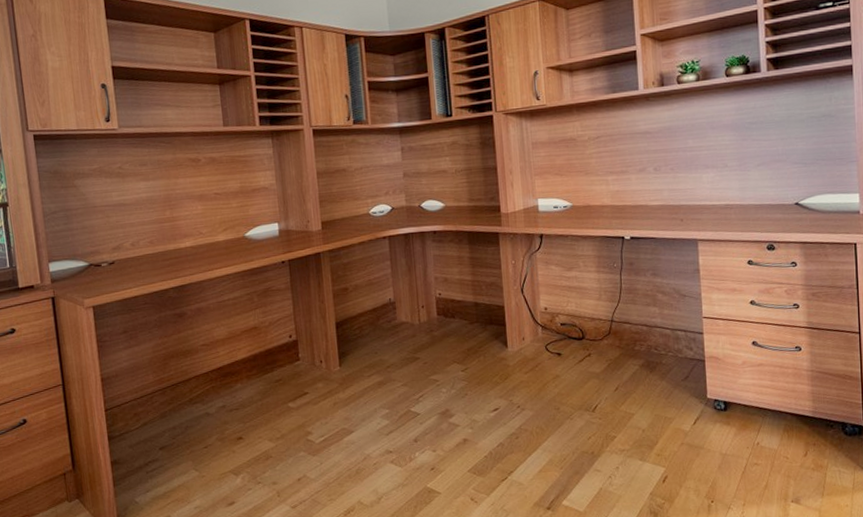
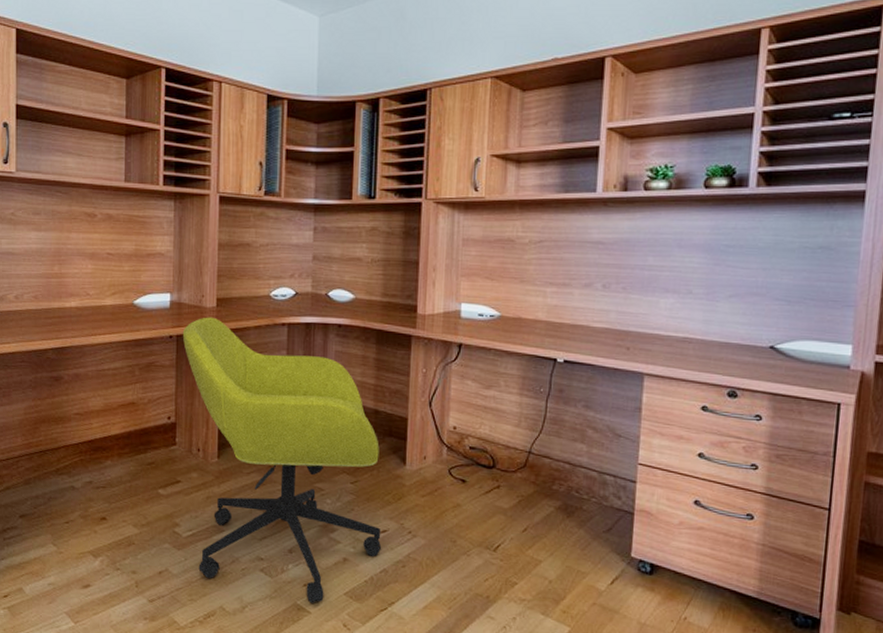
office chair: none [293,239,496,484] -> present [182,317,382,603]

